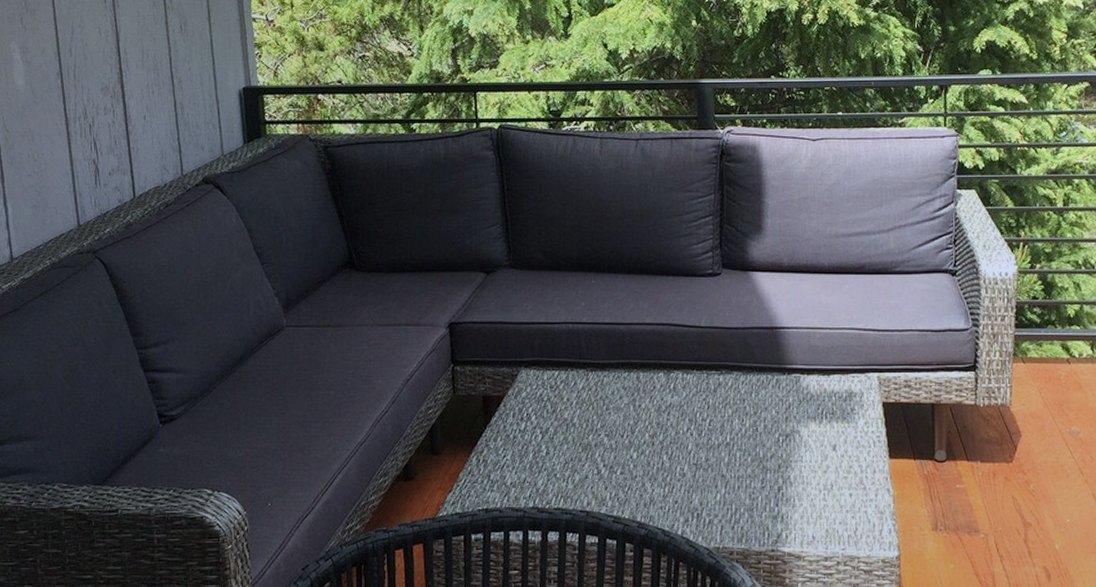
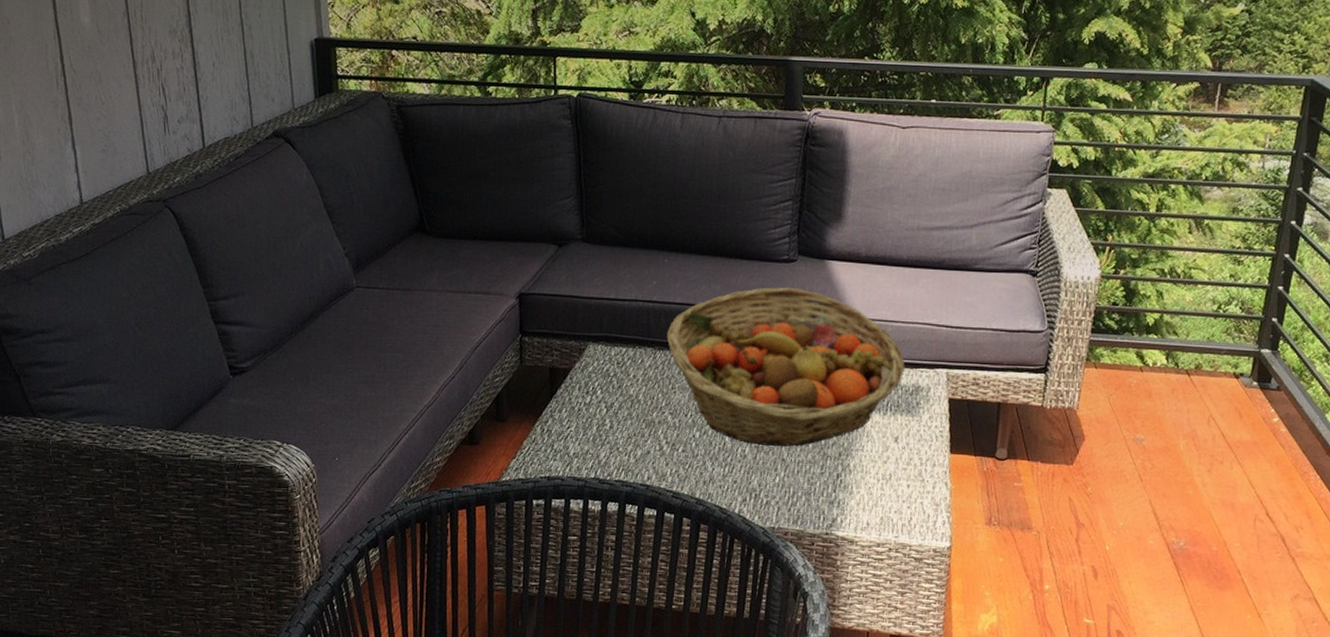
fruit basket: none [598,300,837,463] -> present [666,287,905,447]

